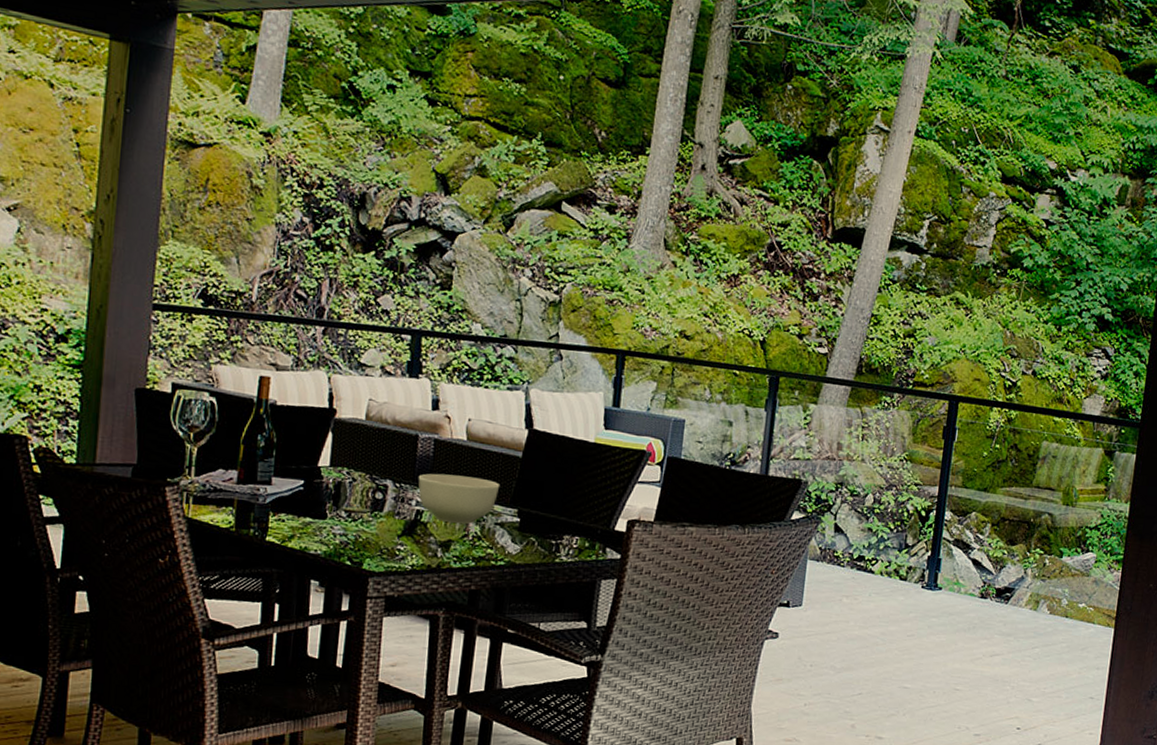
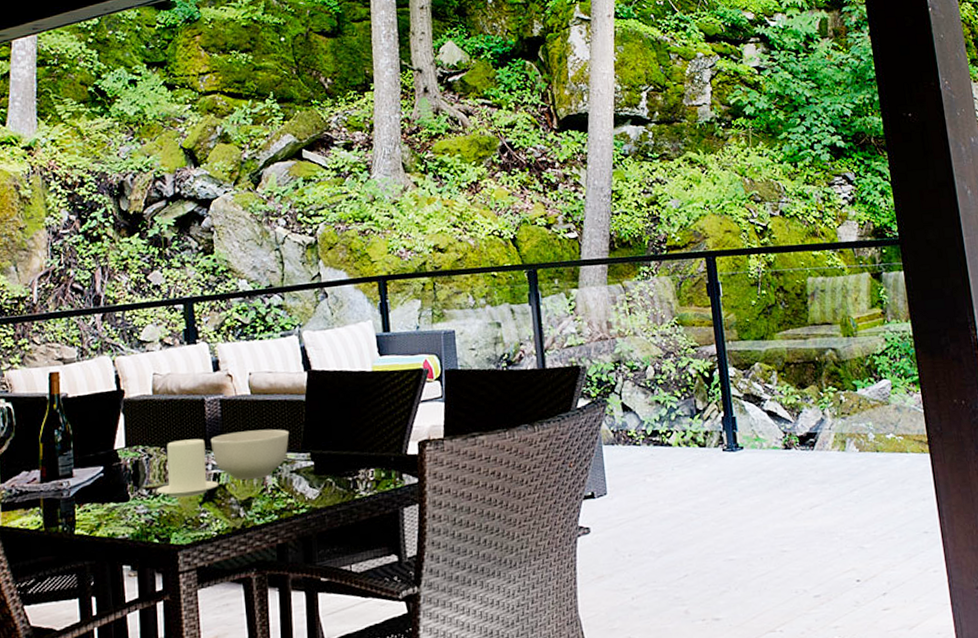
candle: none [355,470,421,528] -> present [156,438,219,498]

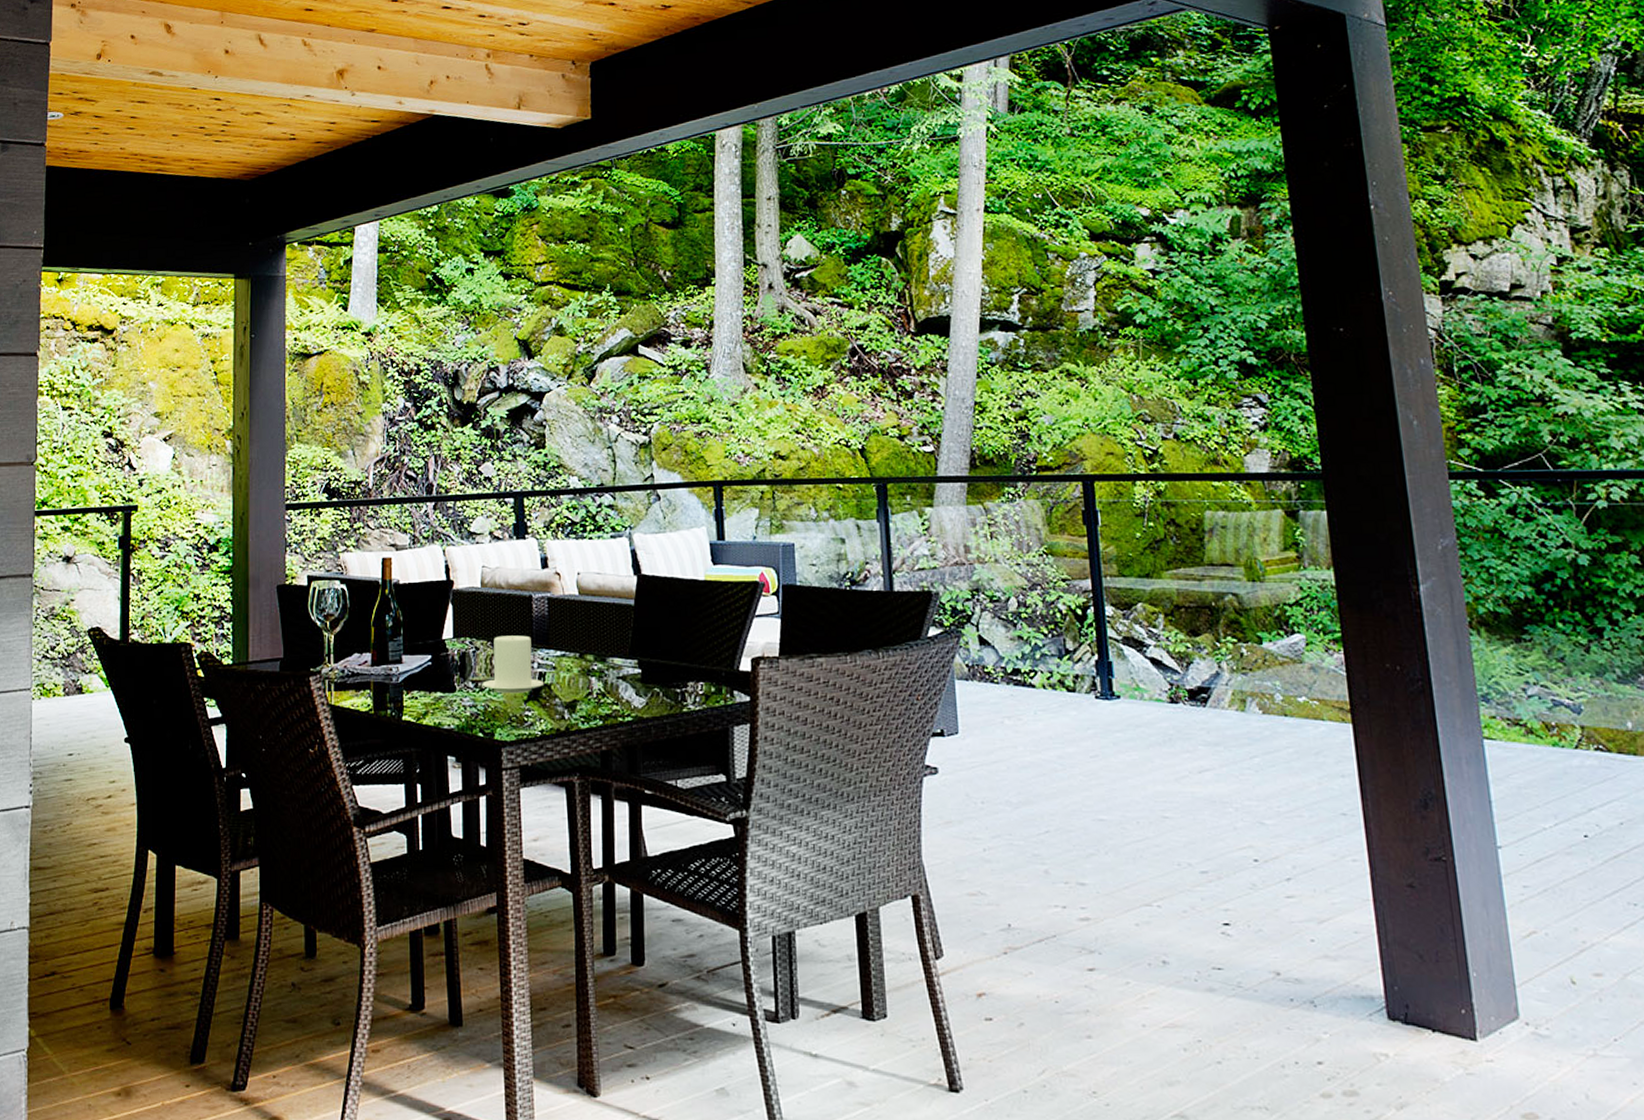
bowl: present [210,429,290,480] -> none [536,631,617,682]

